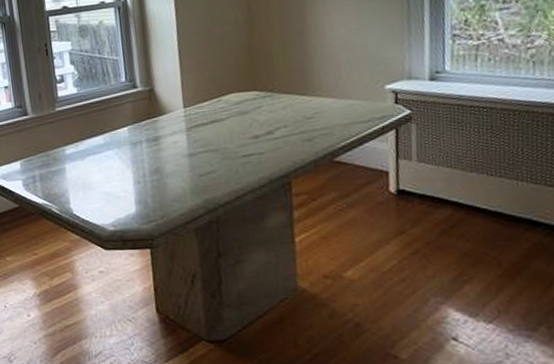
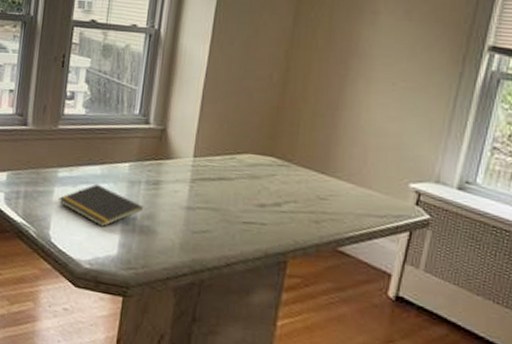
notepad: none [72,152,150,190] -> present [58,183,143,227]

